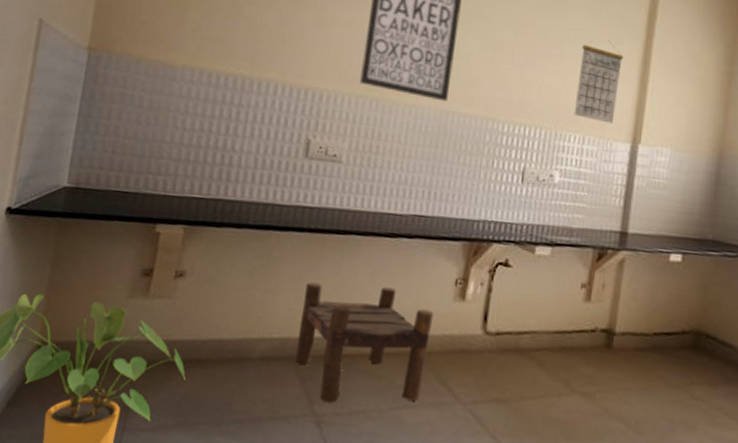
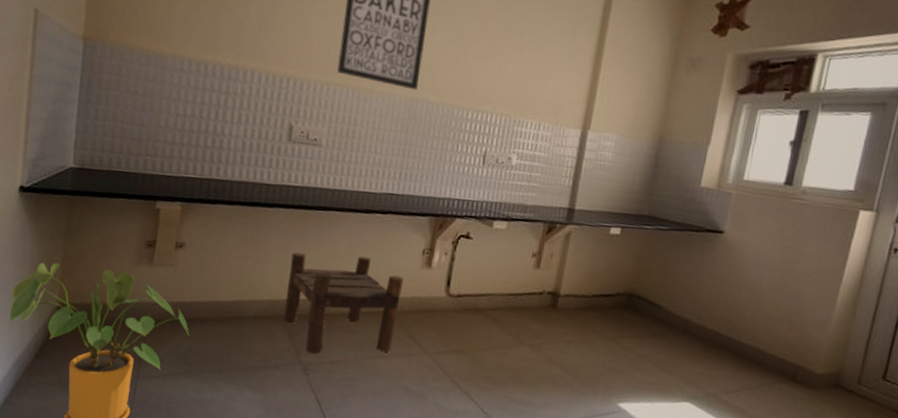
calendar: present [573,39,624,124] -> none [531,32,579,111]

